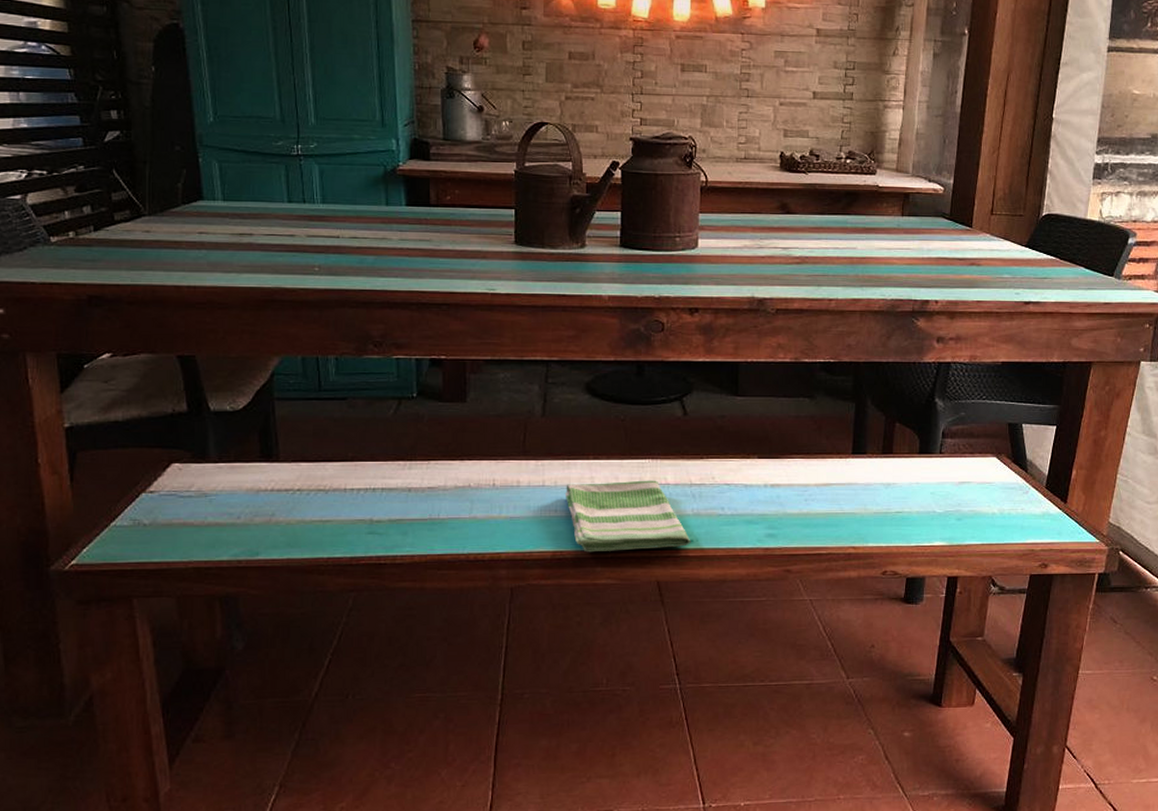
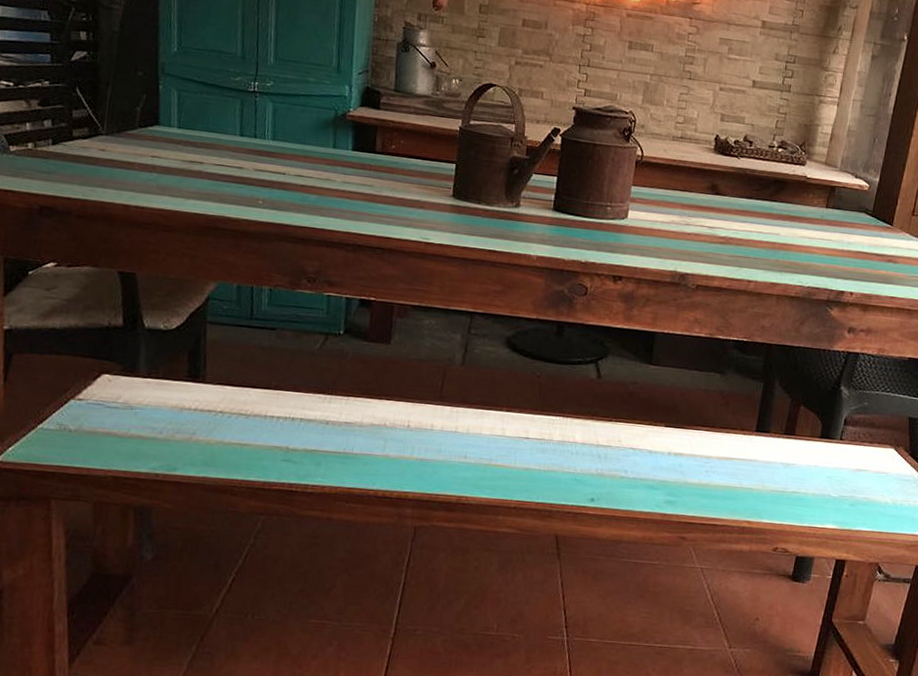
dish towel: present [564,480,691,553] -> none [475,433,592,504]

